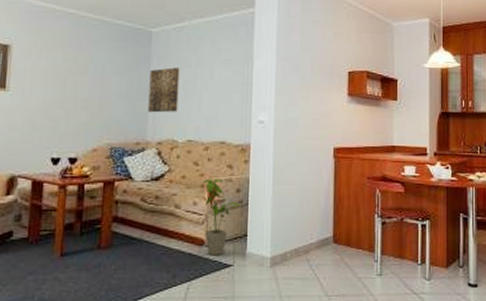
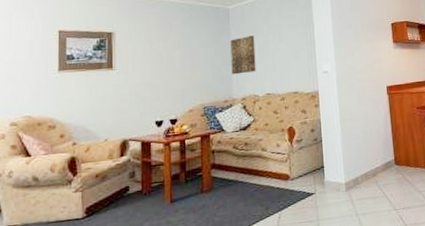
house plant: present [202,179,240,256] -> none [282,122,315,187]

